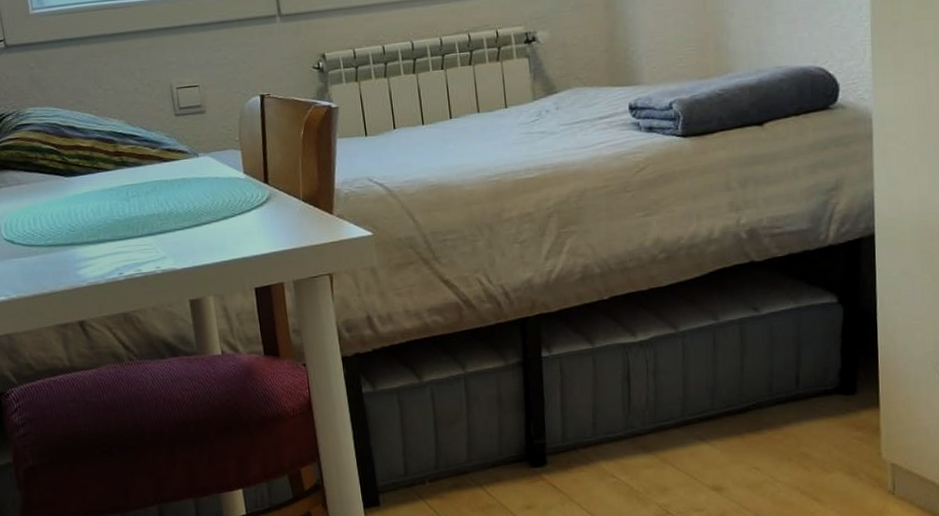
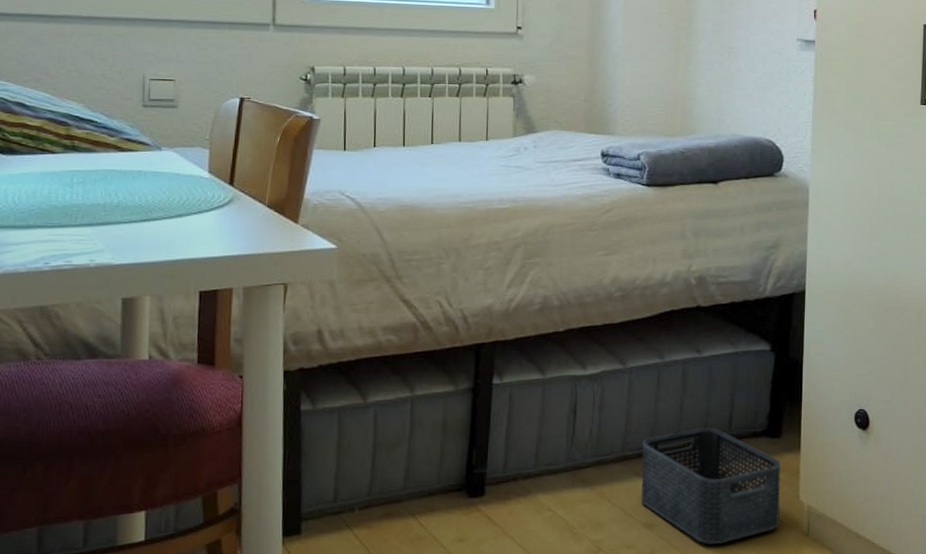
storage bin: none [702,388,860,506] -> present [640,427,781,545]

